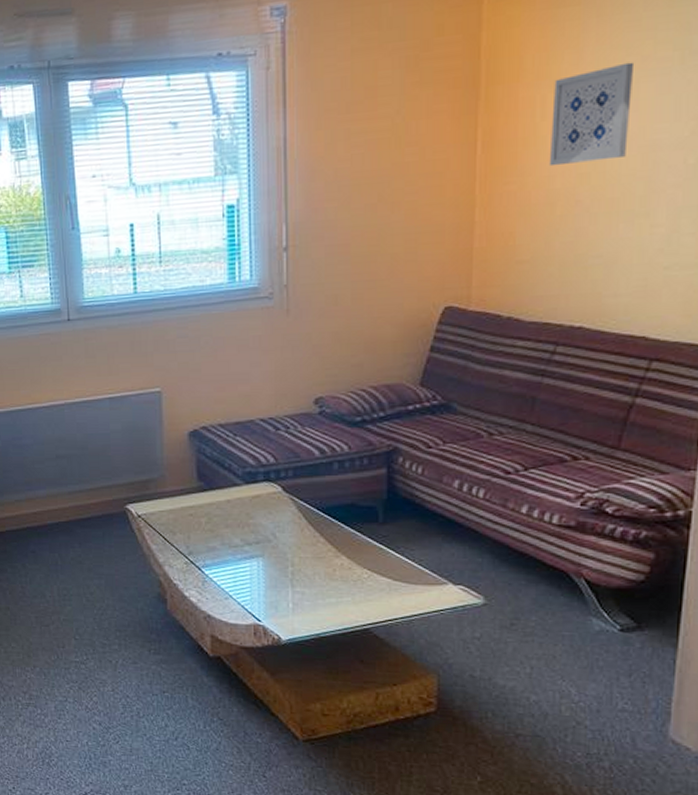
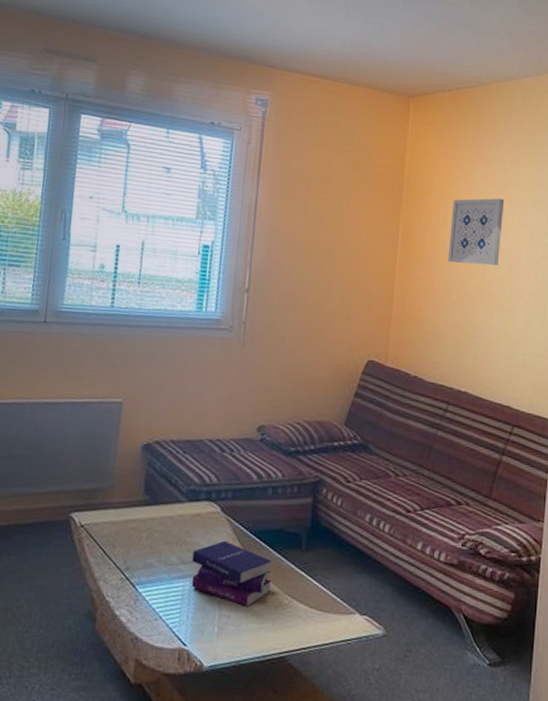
book: none [257,519,346,583] -> present [191,540,271,607]

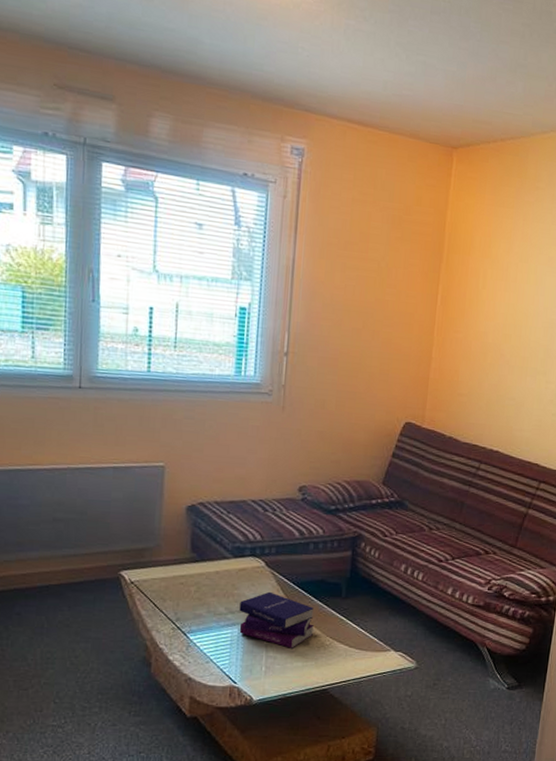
wall art: present [447,198,505,266] -> none [485,258,544,328]

